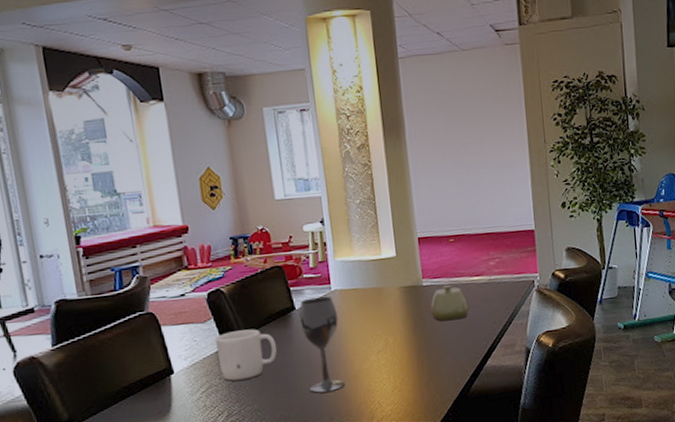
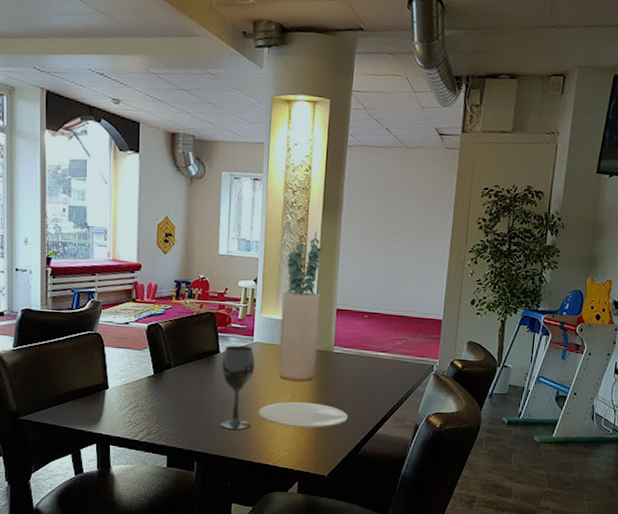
mug: present [215,329,278,381] -> none [147,362,199,406]
plate: none [351,345,452,378] -> present [258,401,348,429]
vase: none [354,156,407,326] -> present [278,231,322,381]
sugar bowl: present [430,284,469,322] -> none [336,355,371,388]

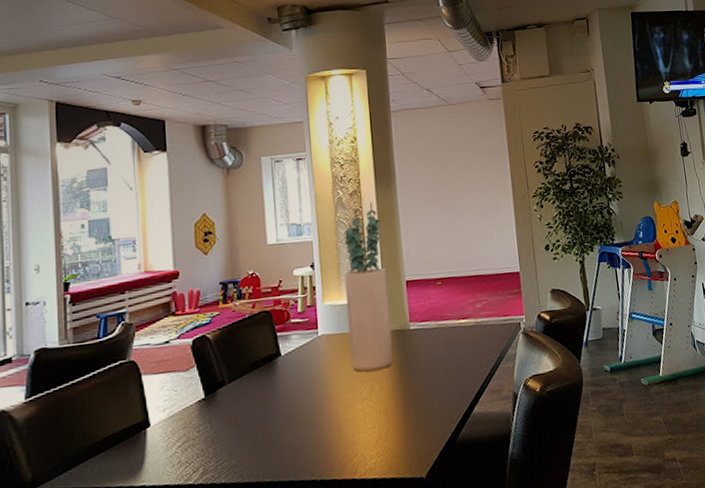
wine glass: present [219,345,255,430] -> none [283,341,328,446]
plate: present [258,401,348,429] -> none [335,391,438,428]

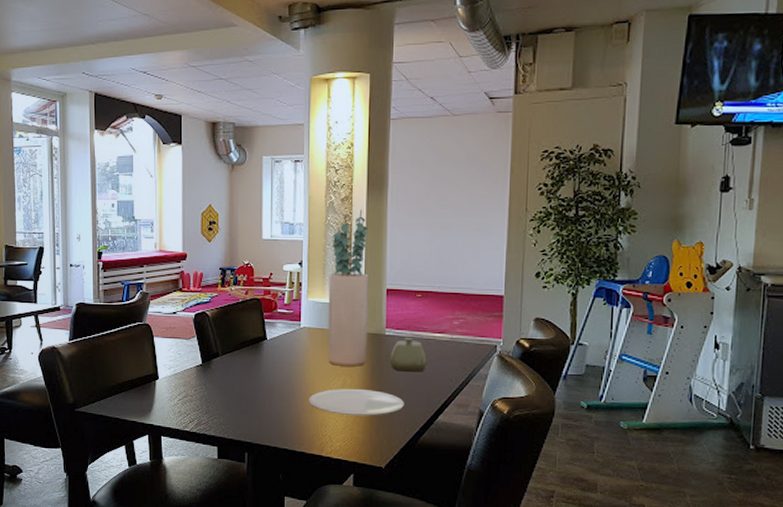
plate: none [335,391,438,428] -> present [309,388,404,417]
sugar bowl: none [417,327,456,366] -> present [389,337,427,372]

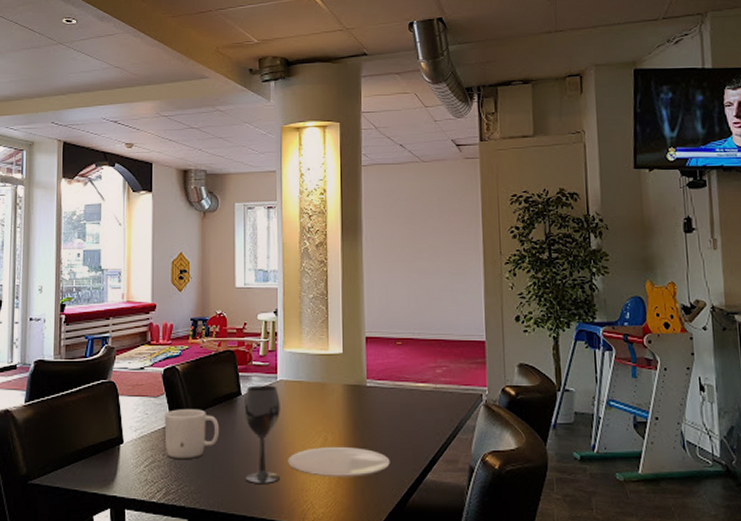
mug: none [196,351,247,395] -> present [164,409,220,459]
wine glass: none [268,331,303,419] -> present [243,385,280,483]
vase: present [327,209,370,367] -> none [305,255,348,422]
sugar bowl: present [389,337,427,372] -> none [372,387,411,426]

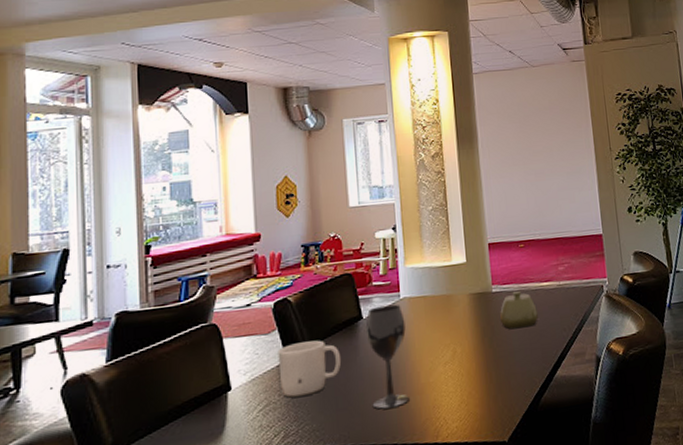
plate: present [288,446,390,478] -> none [417,355,521,391]
sugar bowl: none [372,387,411,426] -> present [499,290,538,329]

